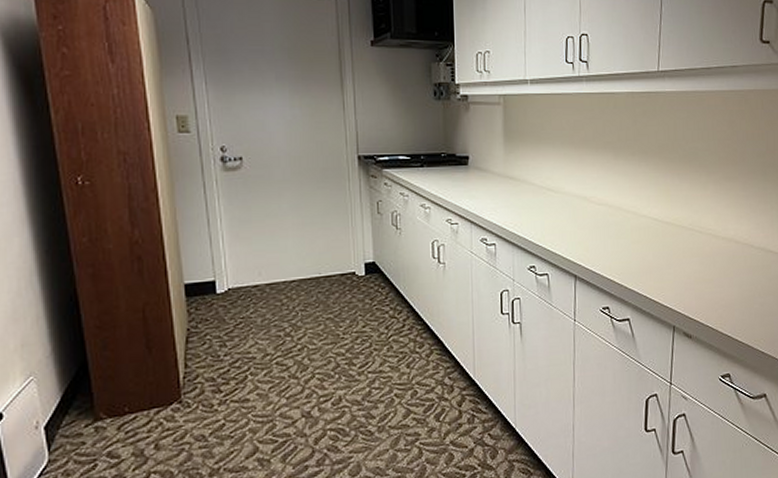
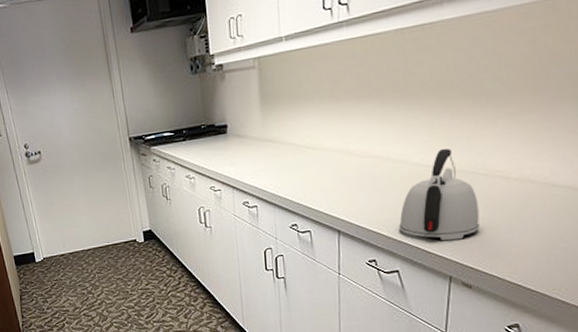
kettle: none [630,204,697,292] -> present [399,148,479,241]

